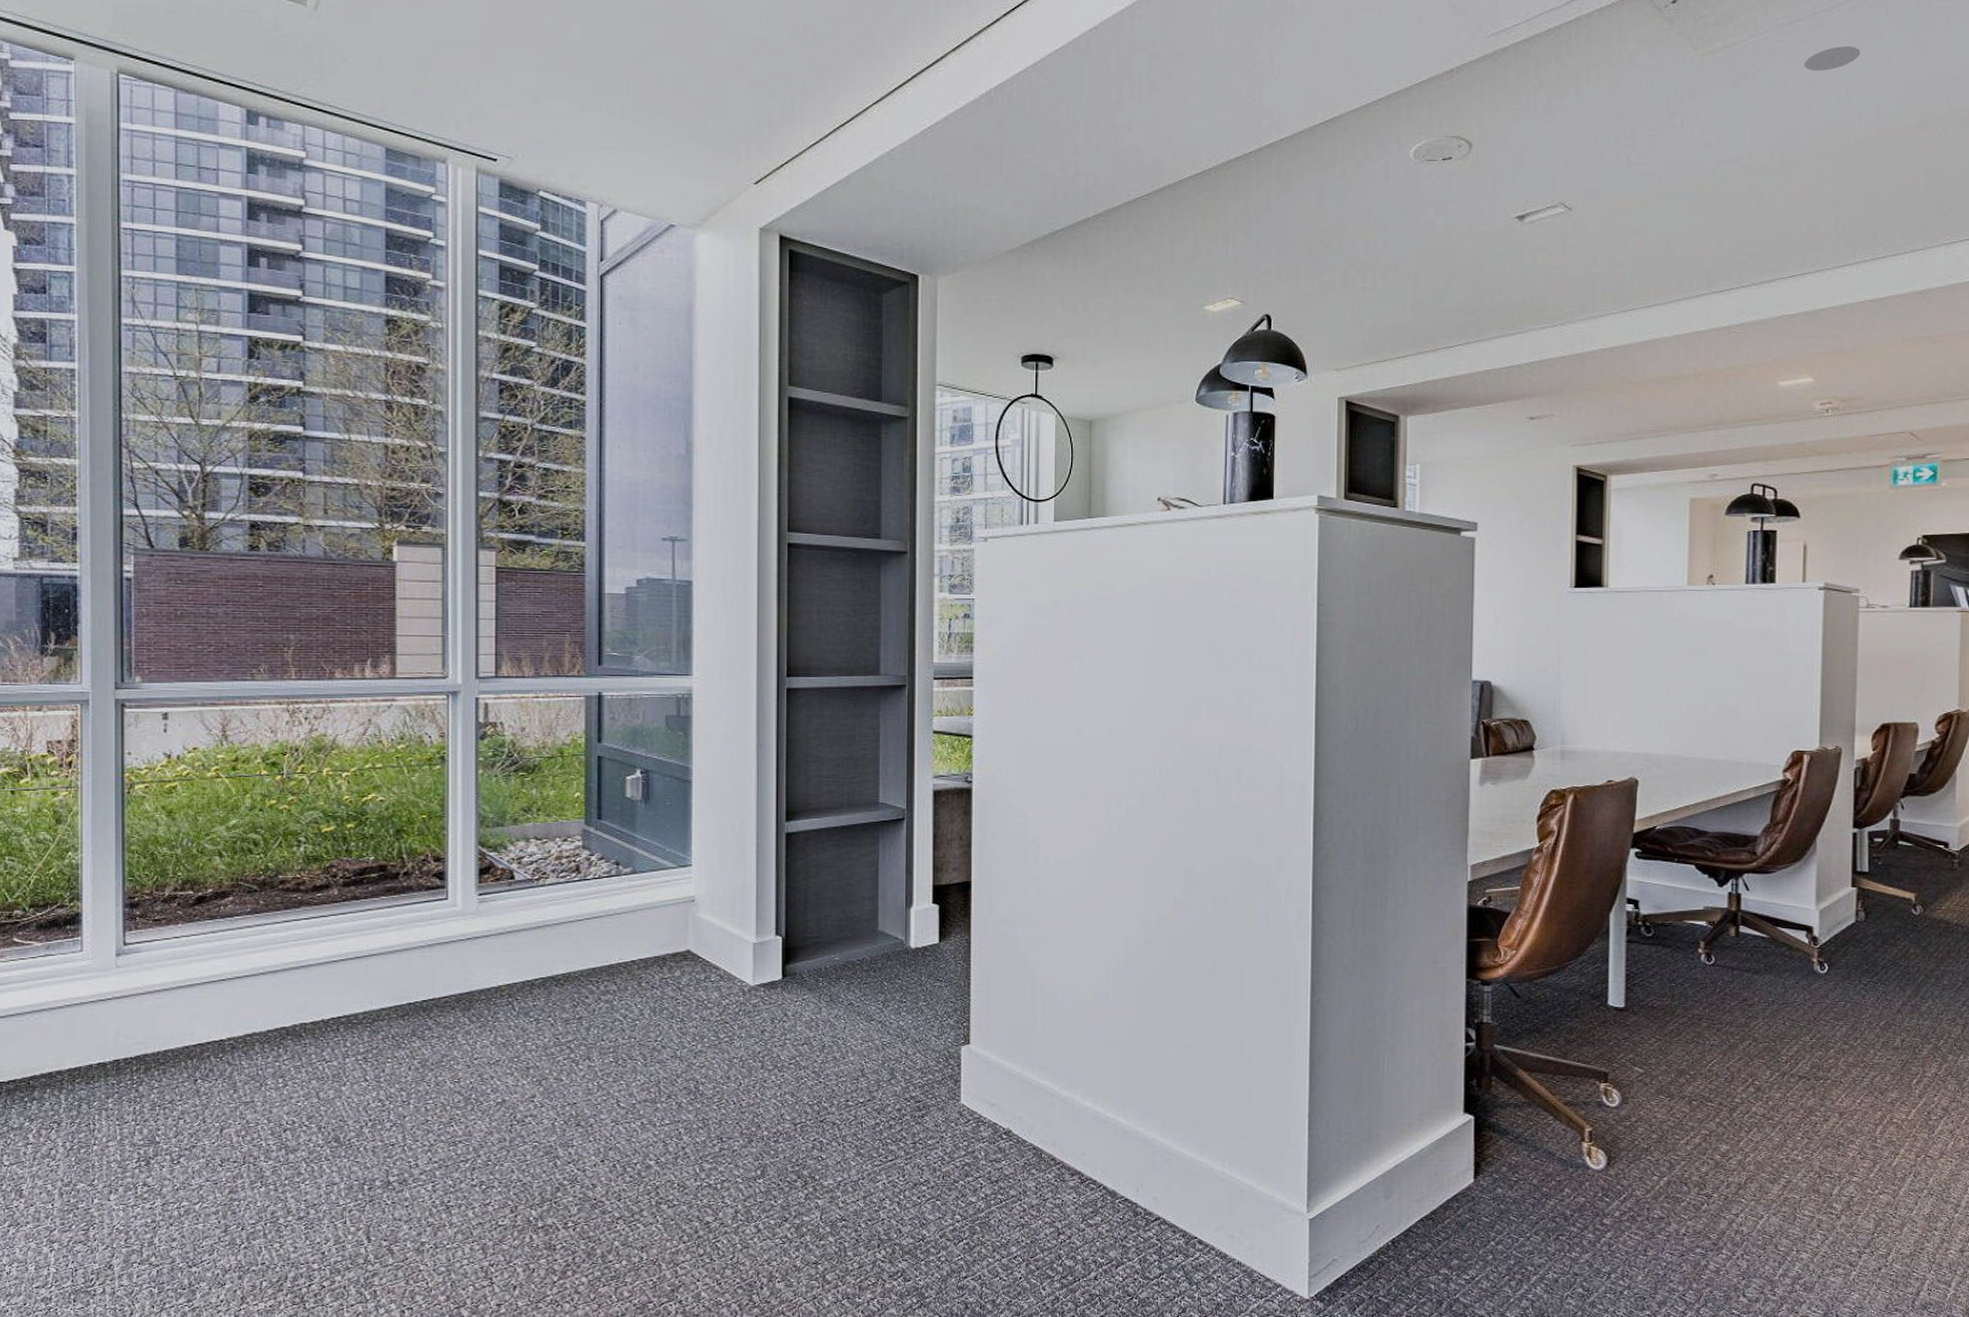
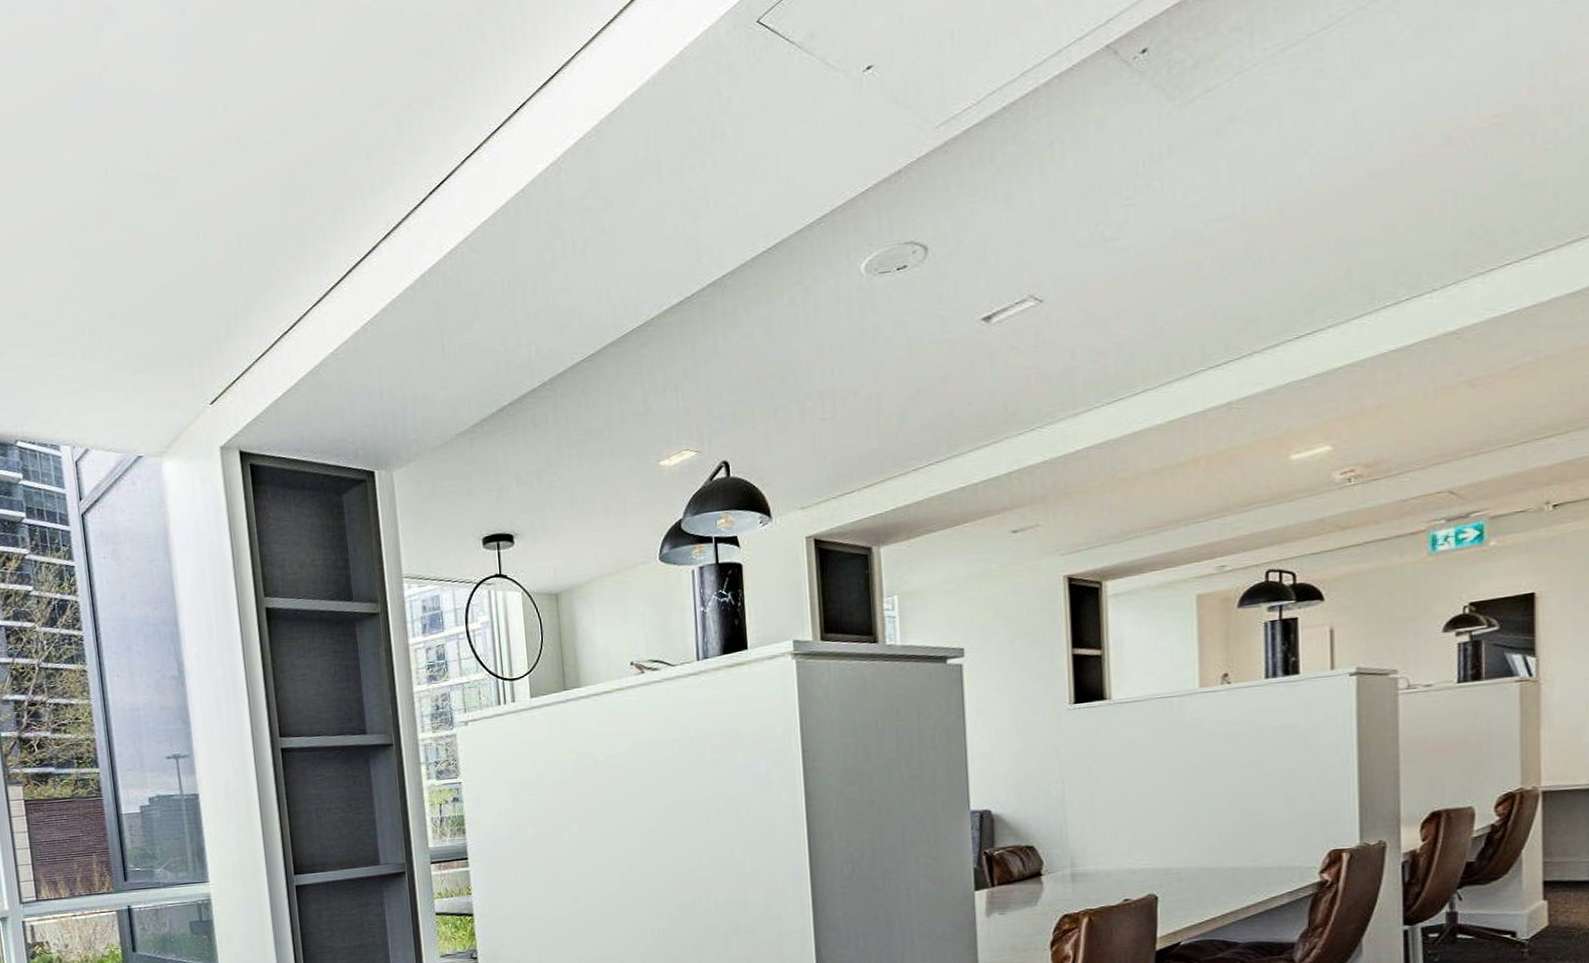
smoke detector: present [1804,46,1861,72] -> none [1300,64,1368,102]

